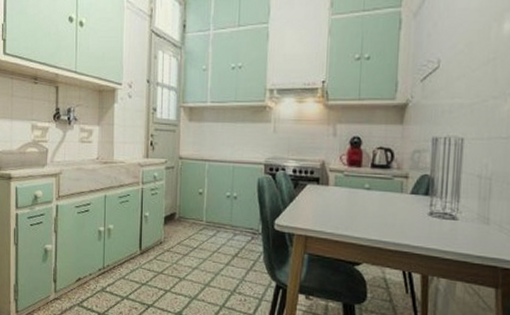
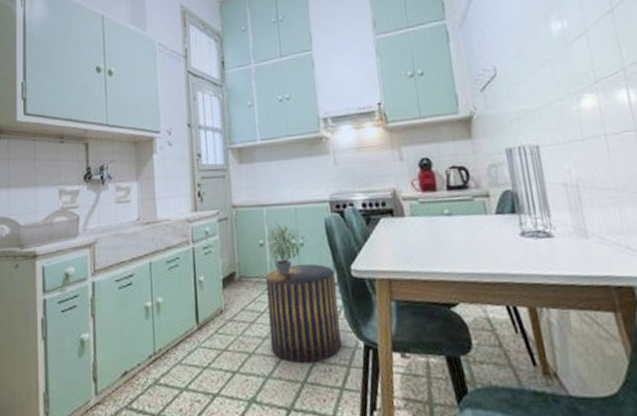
stool: none [198,213,261,293] -> present [266,263,341,364]
potted plant: none [205,177,238,221] -> present [266,223,305,276]

